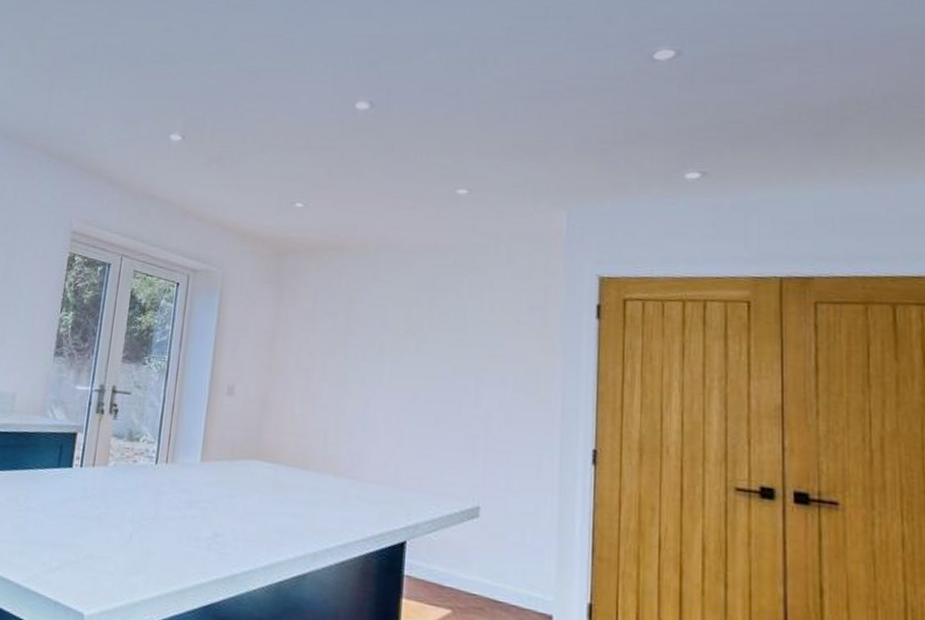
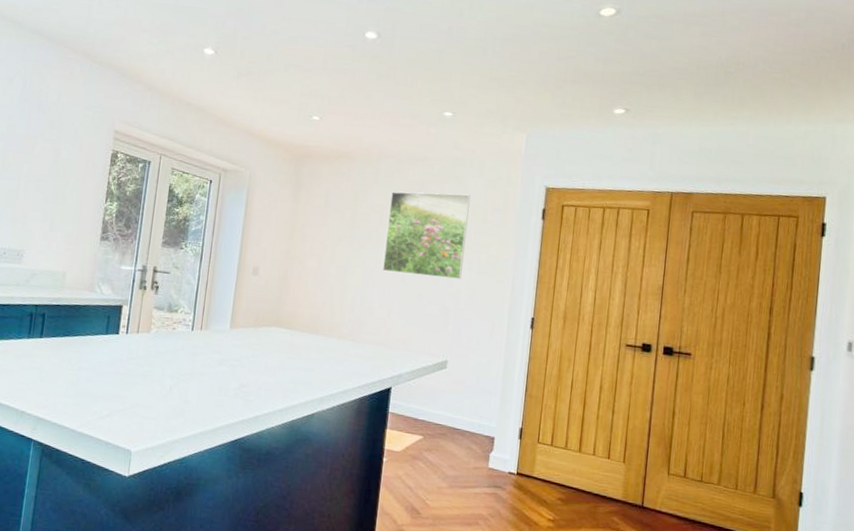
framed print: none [388,288,497,399] -> present [383,191,470,280]

